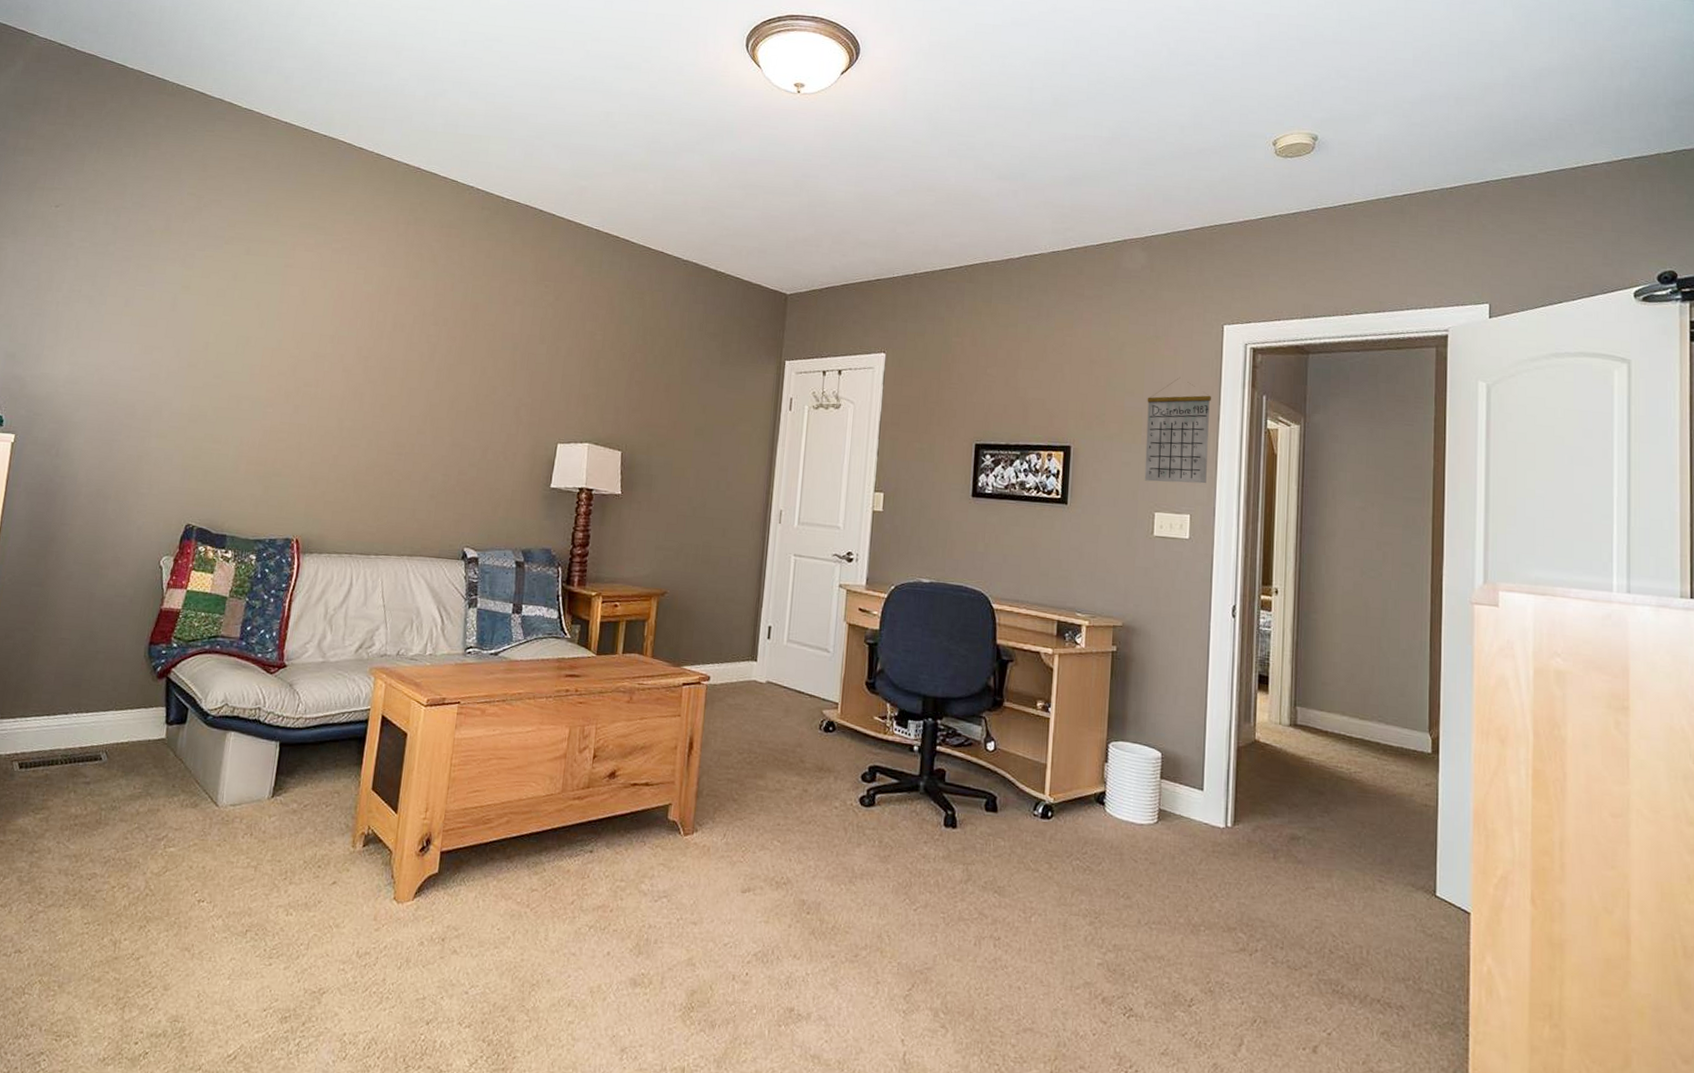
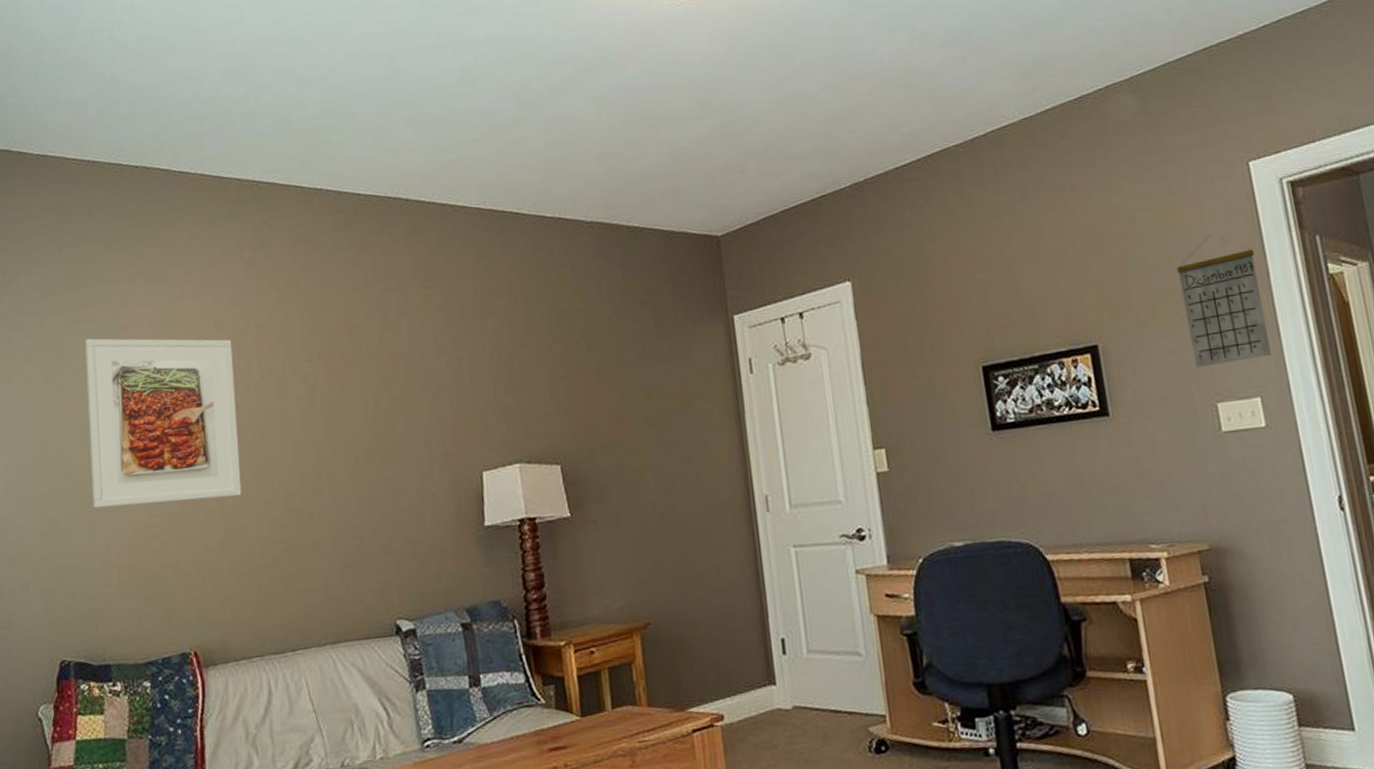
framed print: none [236,268,375,422] -> present [85,338,242,509]

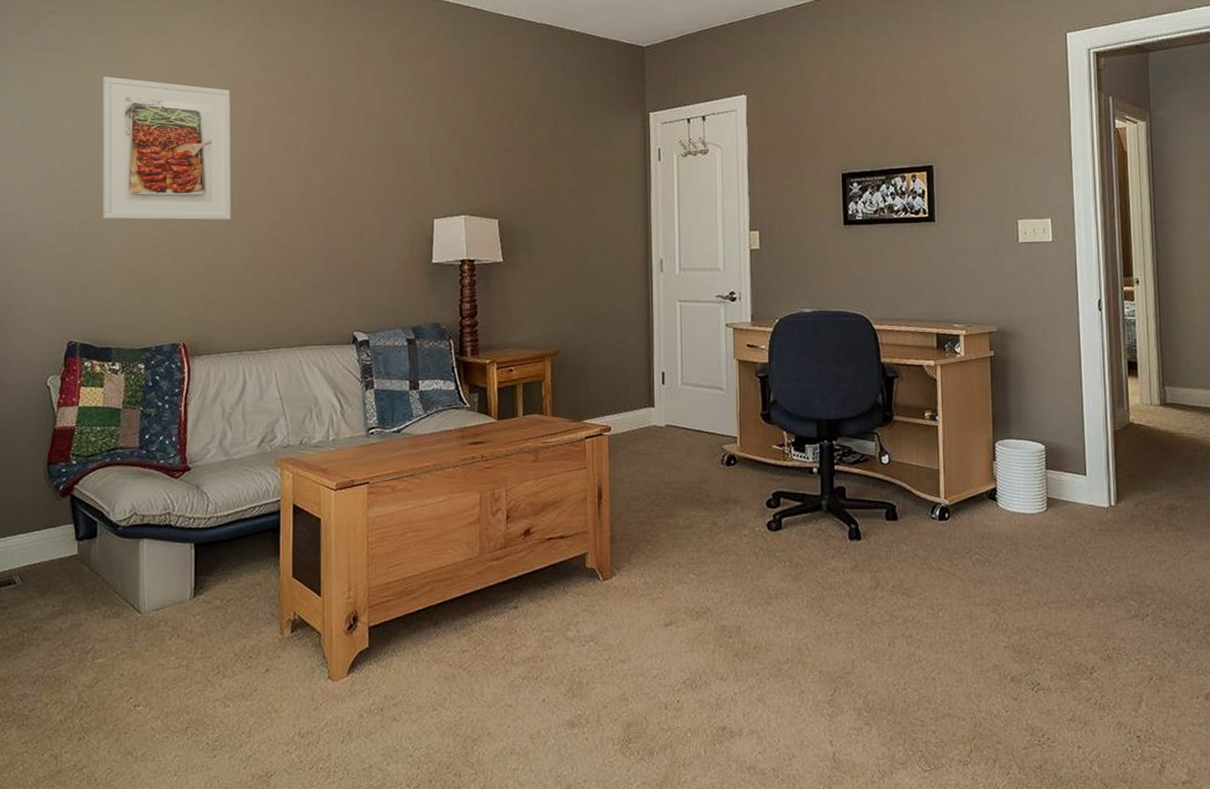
calendar: present [1176,234,1271,368] -> none [1001,87,1063,191]

